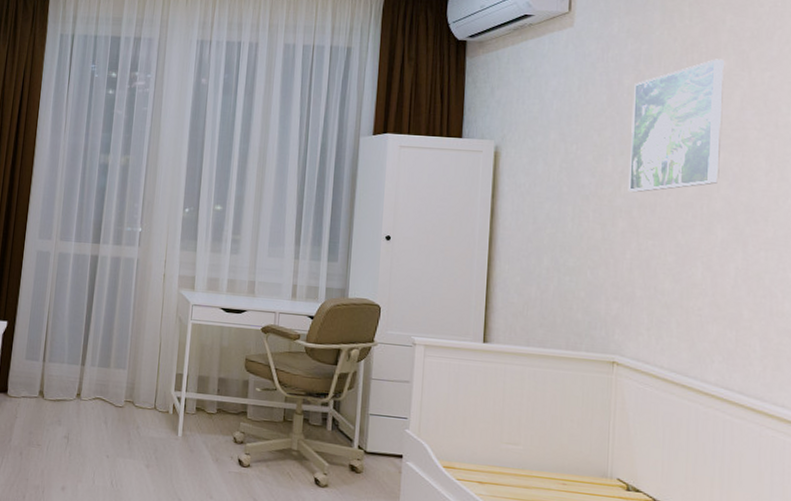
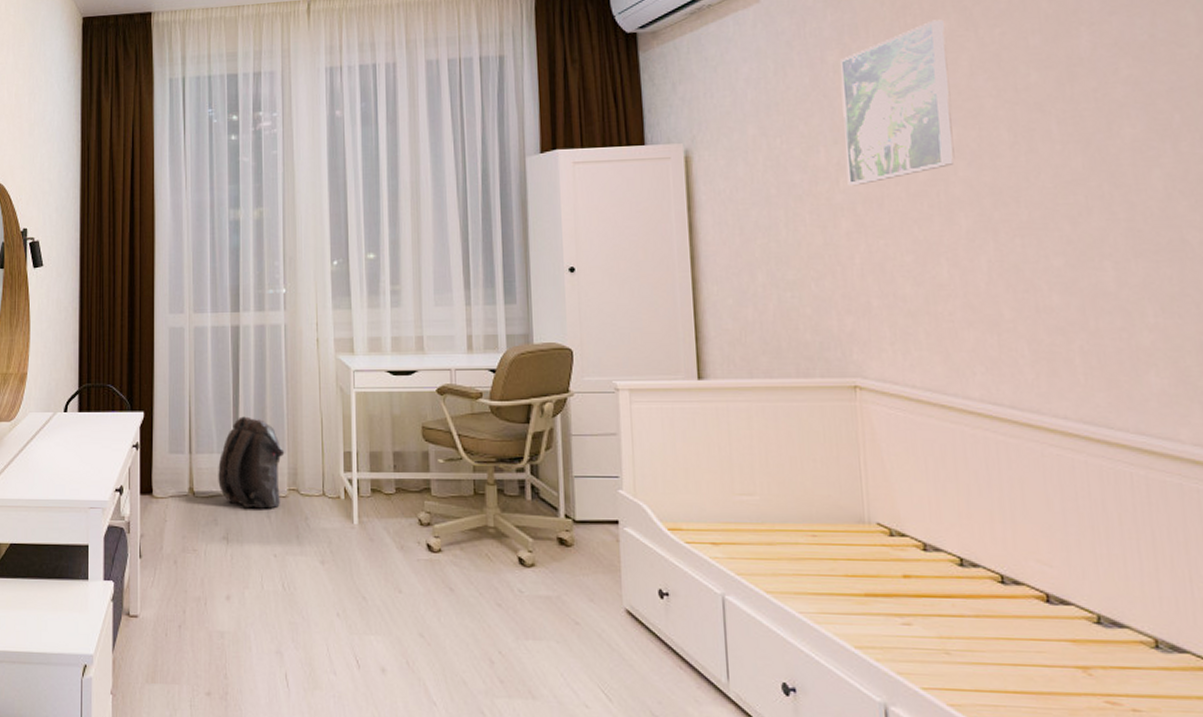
backpack: none [65,334,126,416] -> present [218,416,285,509]

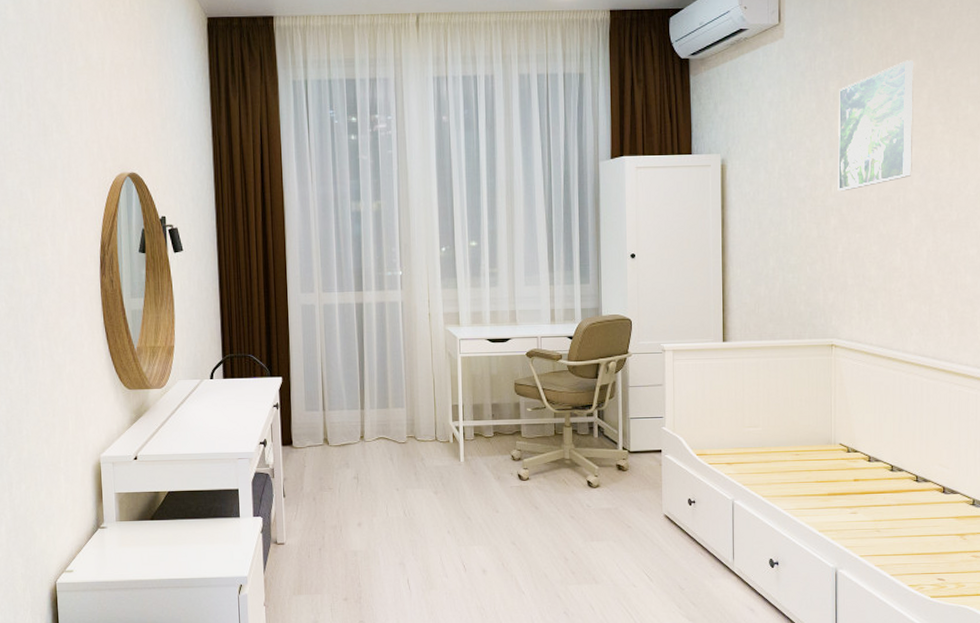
backpack: present [218,416,285,509] -> none [348,379,404,454]

